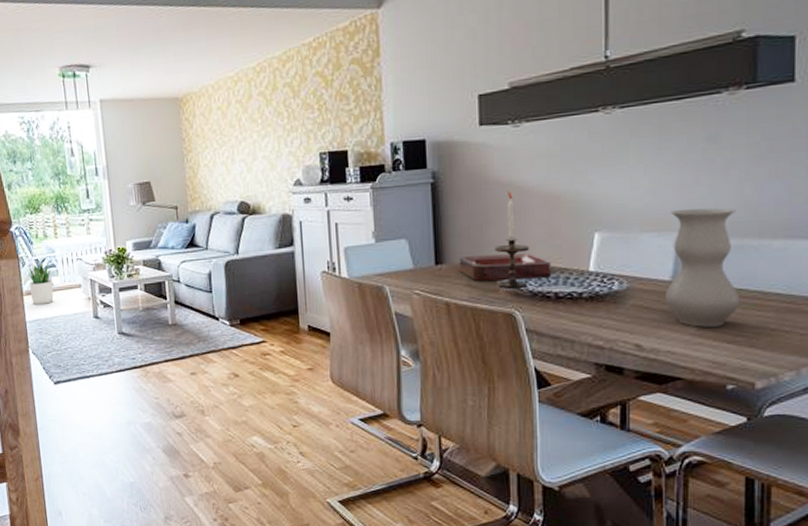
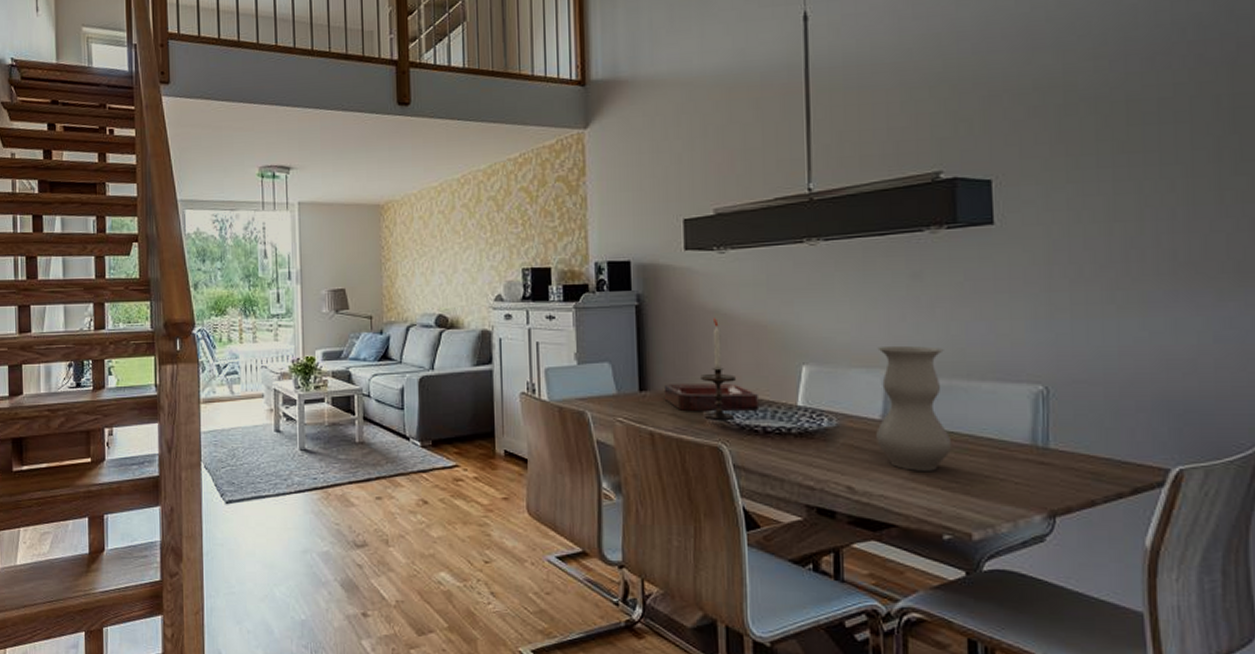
planter: present [29,261,54,306] -> none [207,368,233,415]

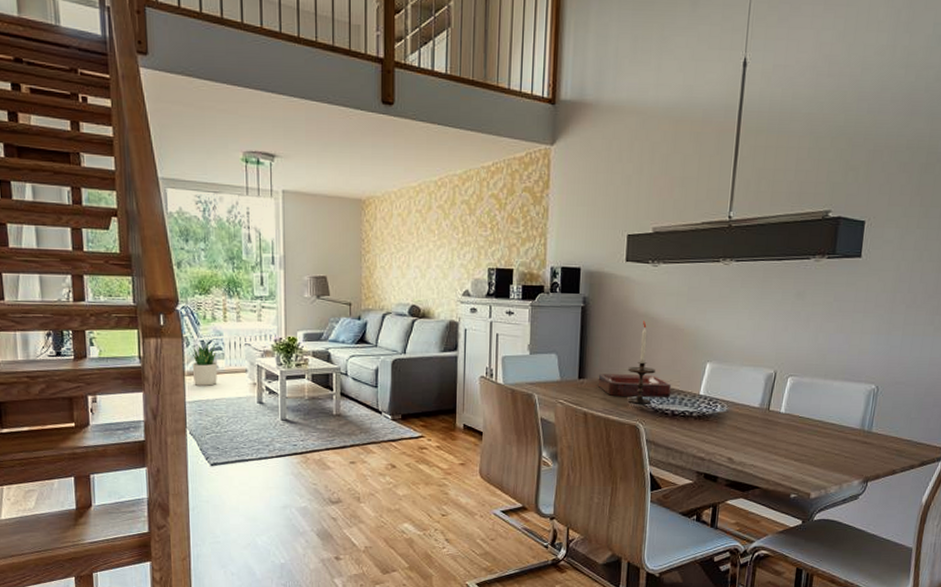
planter: none [207,368,233,415] -> present [192,343,217,387]
vase: present [875,345,952,471] -> none [753,350,811,447]

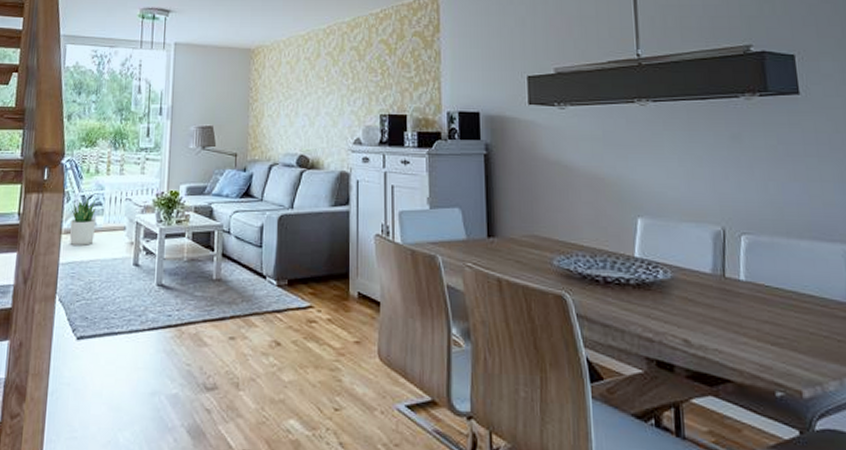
decorative tray: present [597,374,672,399] -> none [510,231,600,262]
candlestick: present [628,321,655,406] -> none [544,169,577,270]

